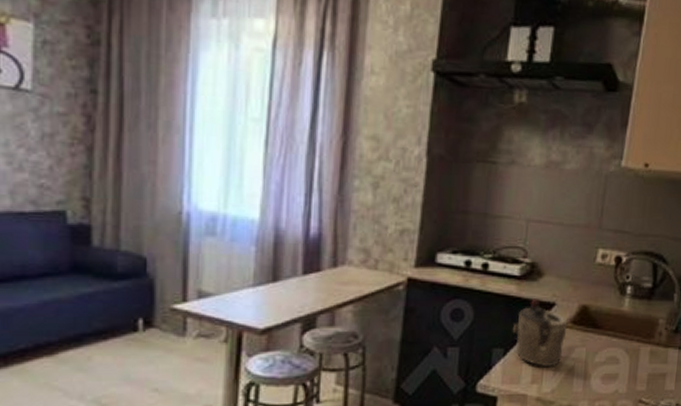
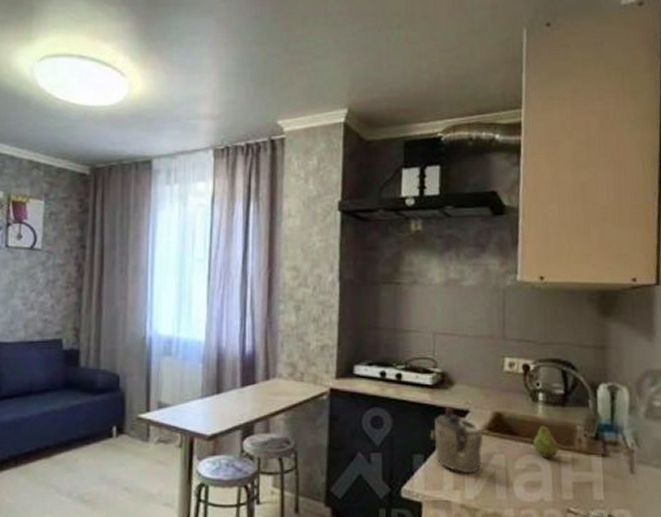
fruit: none [615,315,640,352] -> present [533,421,560,459]

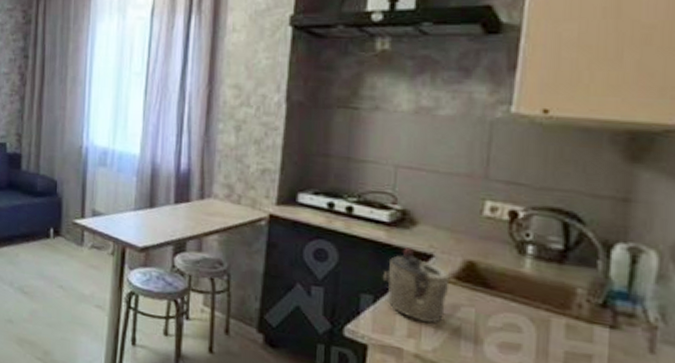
fruit: present [533,421,560,459] -> none [515,278,550,321]

